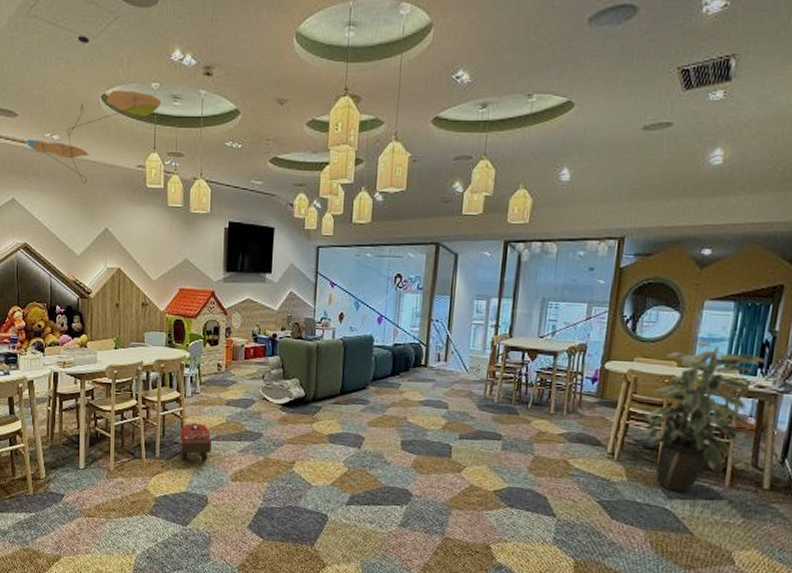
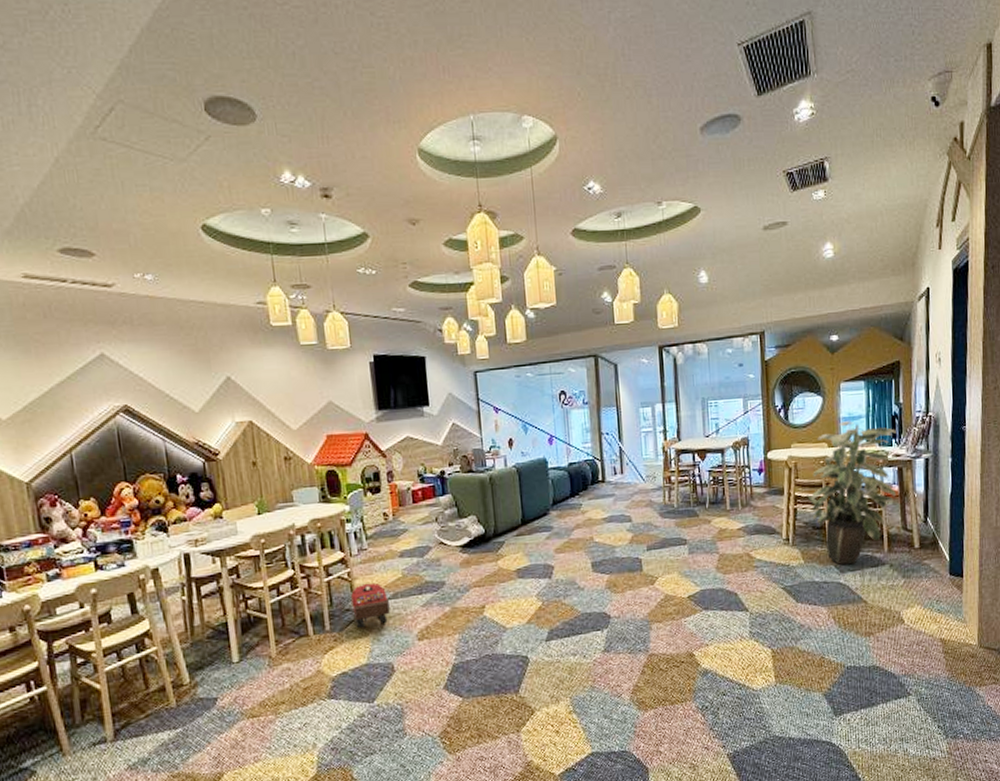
ceiling mobile: present [27,36,162,183] -> none [111,159,277,328]

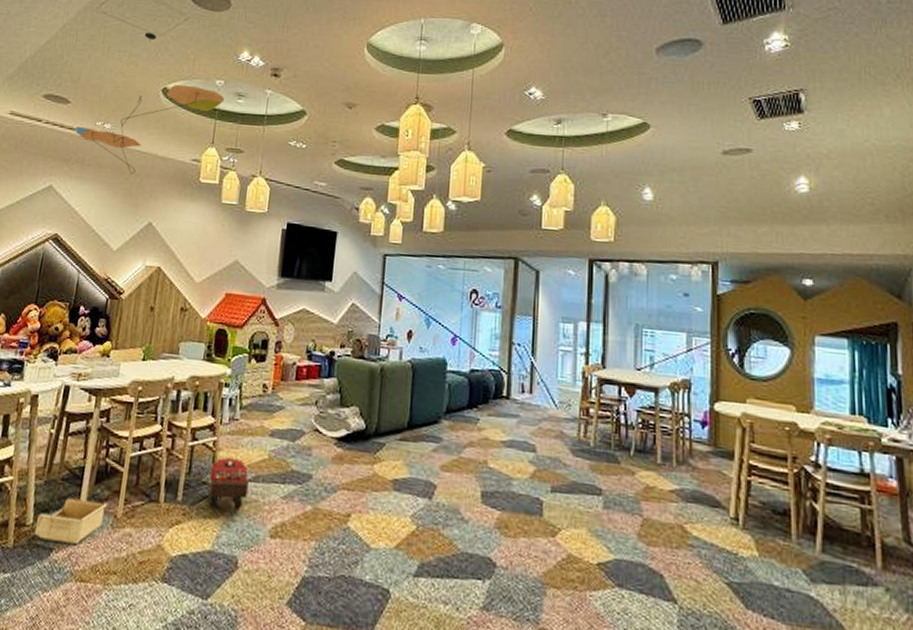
ceiling mobile: none [111,159,277,328] -> present [75,32,225,174]
storage bin: none [193,648,260,693] -> present [34,497,108,544]
indoor plant: present [806,421,896,565] -> none [764,383,894,575]

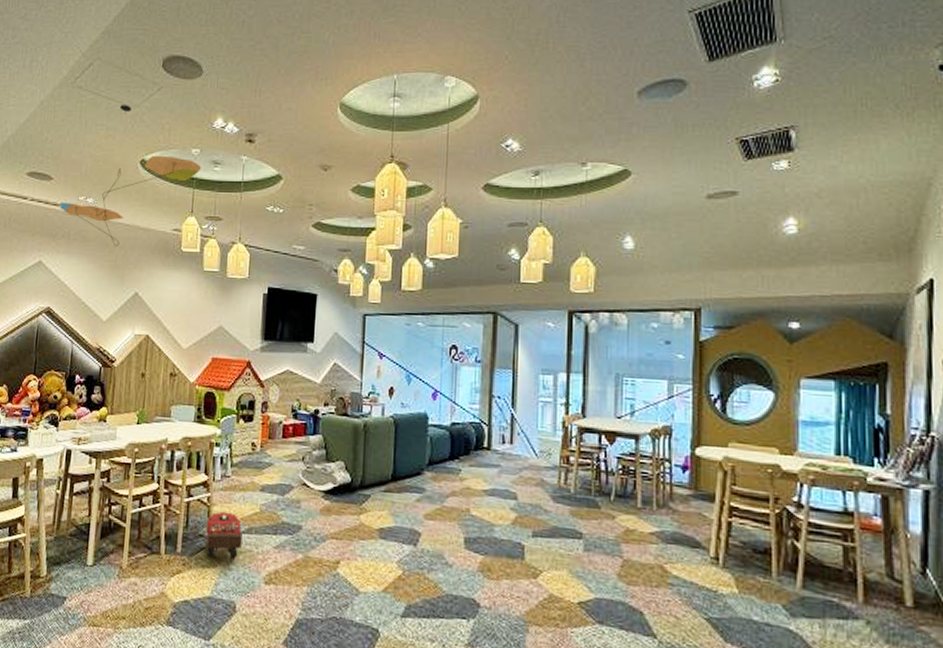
storage bin: present [34,497,108,544] -> none [48,551,113,593]

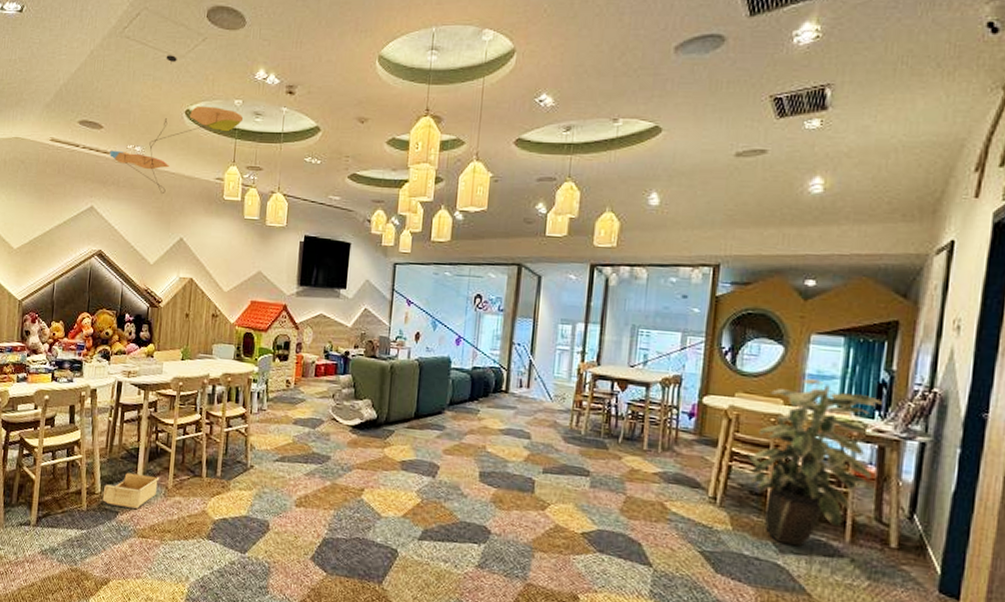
storage bin: none [48,551,113,593] -> present [102,472,160,509]
backpack: present [206,511,242,558] -> none [243,441,276,482]
indoor plant: none [745,425,880,609] -> present [746,378,882,547]

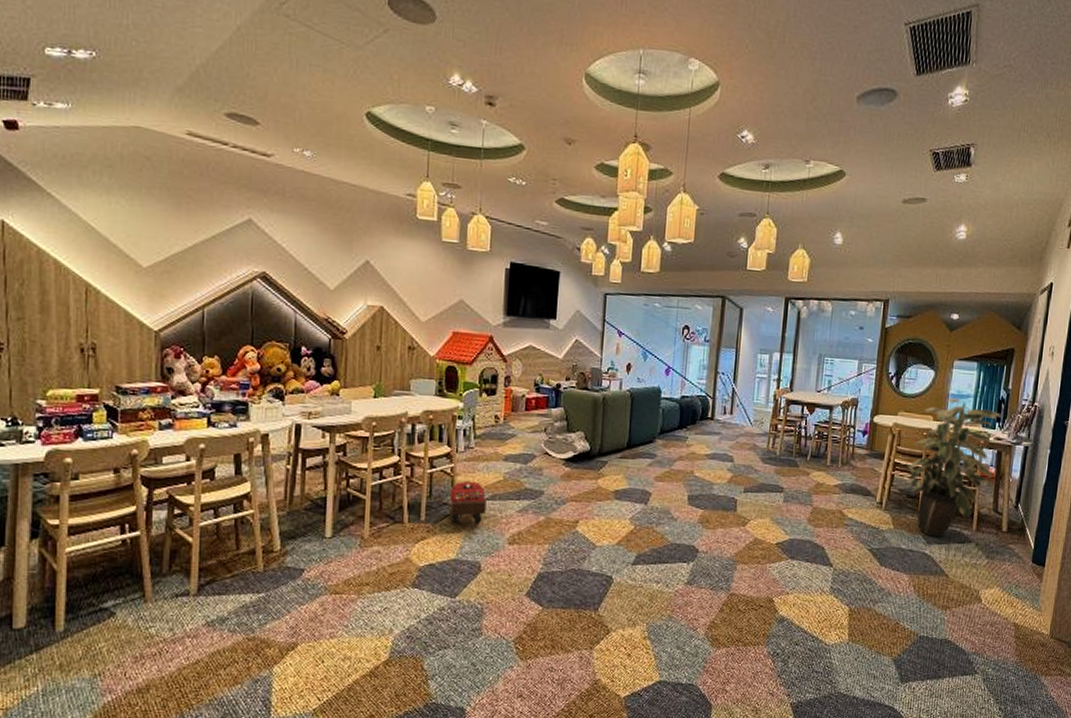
storage bin: present [102,472,160,509] -> none [283,525,354,564]
ceiling mobile: present [110,55,244,194] -> none [270,44,437,208]
backpack: none [243,441,276,482] -> present [450,480,486,524]

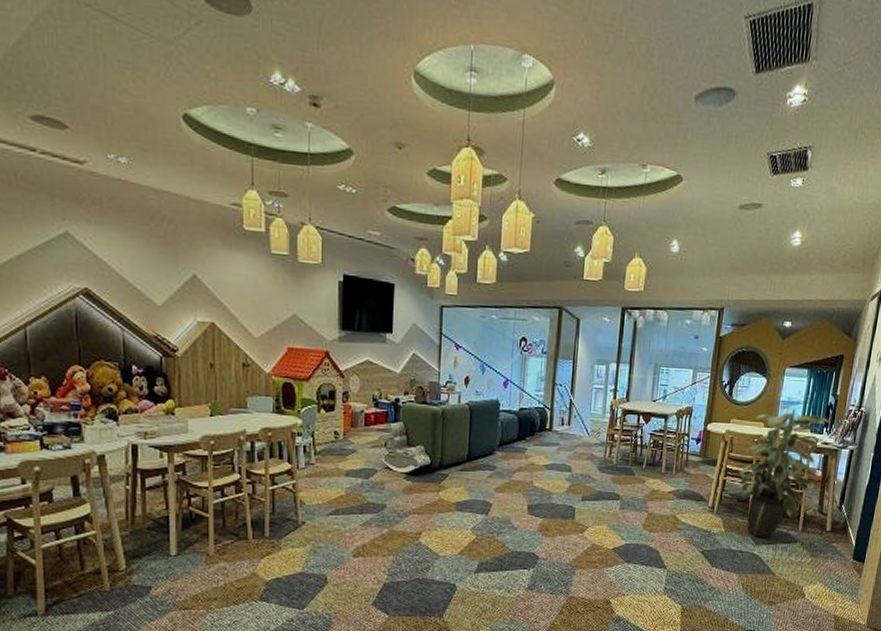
backpack: present [450,480,486,524] -> none [294,496,330,539]

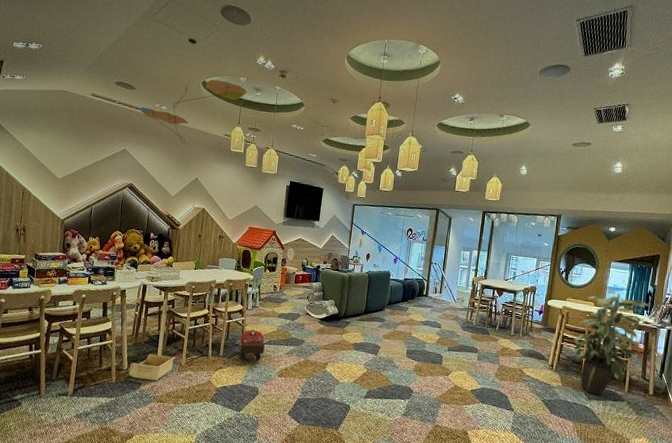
ceiling mobile: none [83,38,260,219] -> present [141,38,247,143]
storage bin: none [129,543,198,581] -> present [128,353,175,381]
backpack: none [294,496,330,539] -> present [240,330,265,360]

